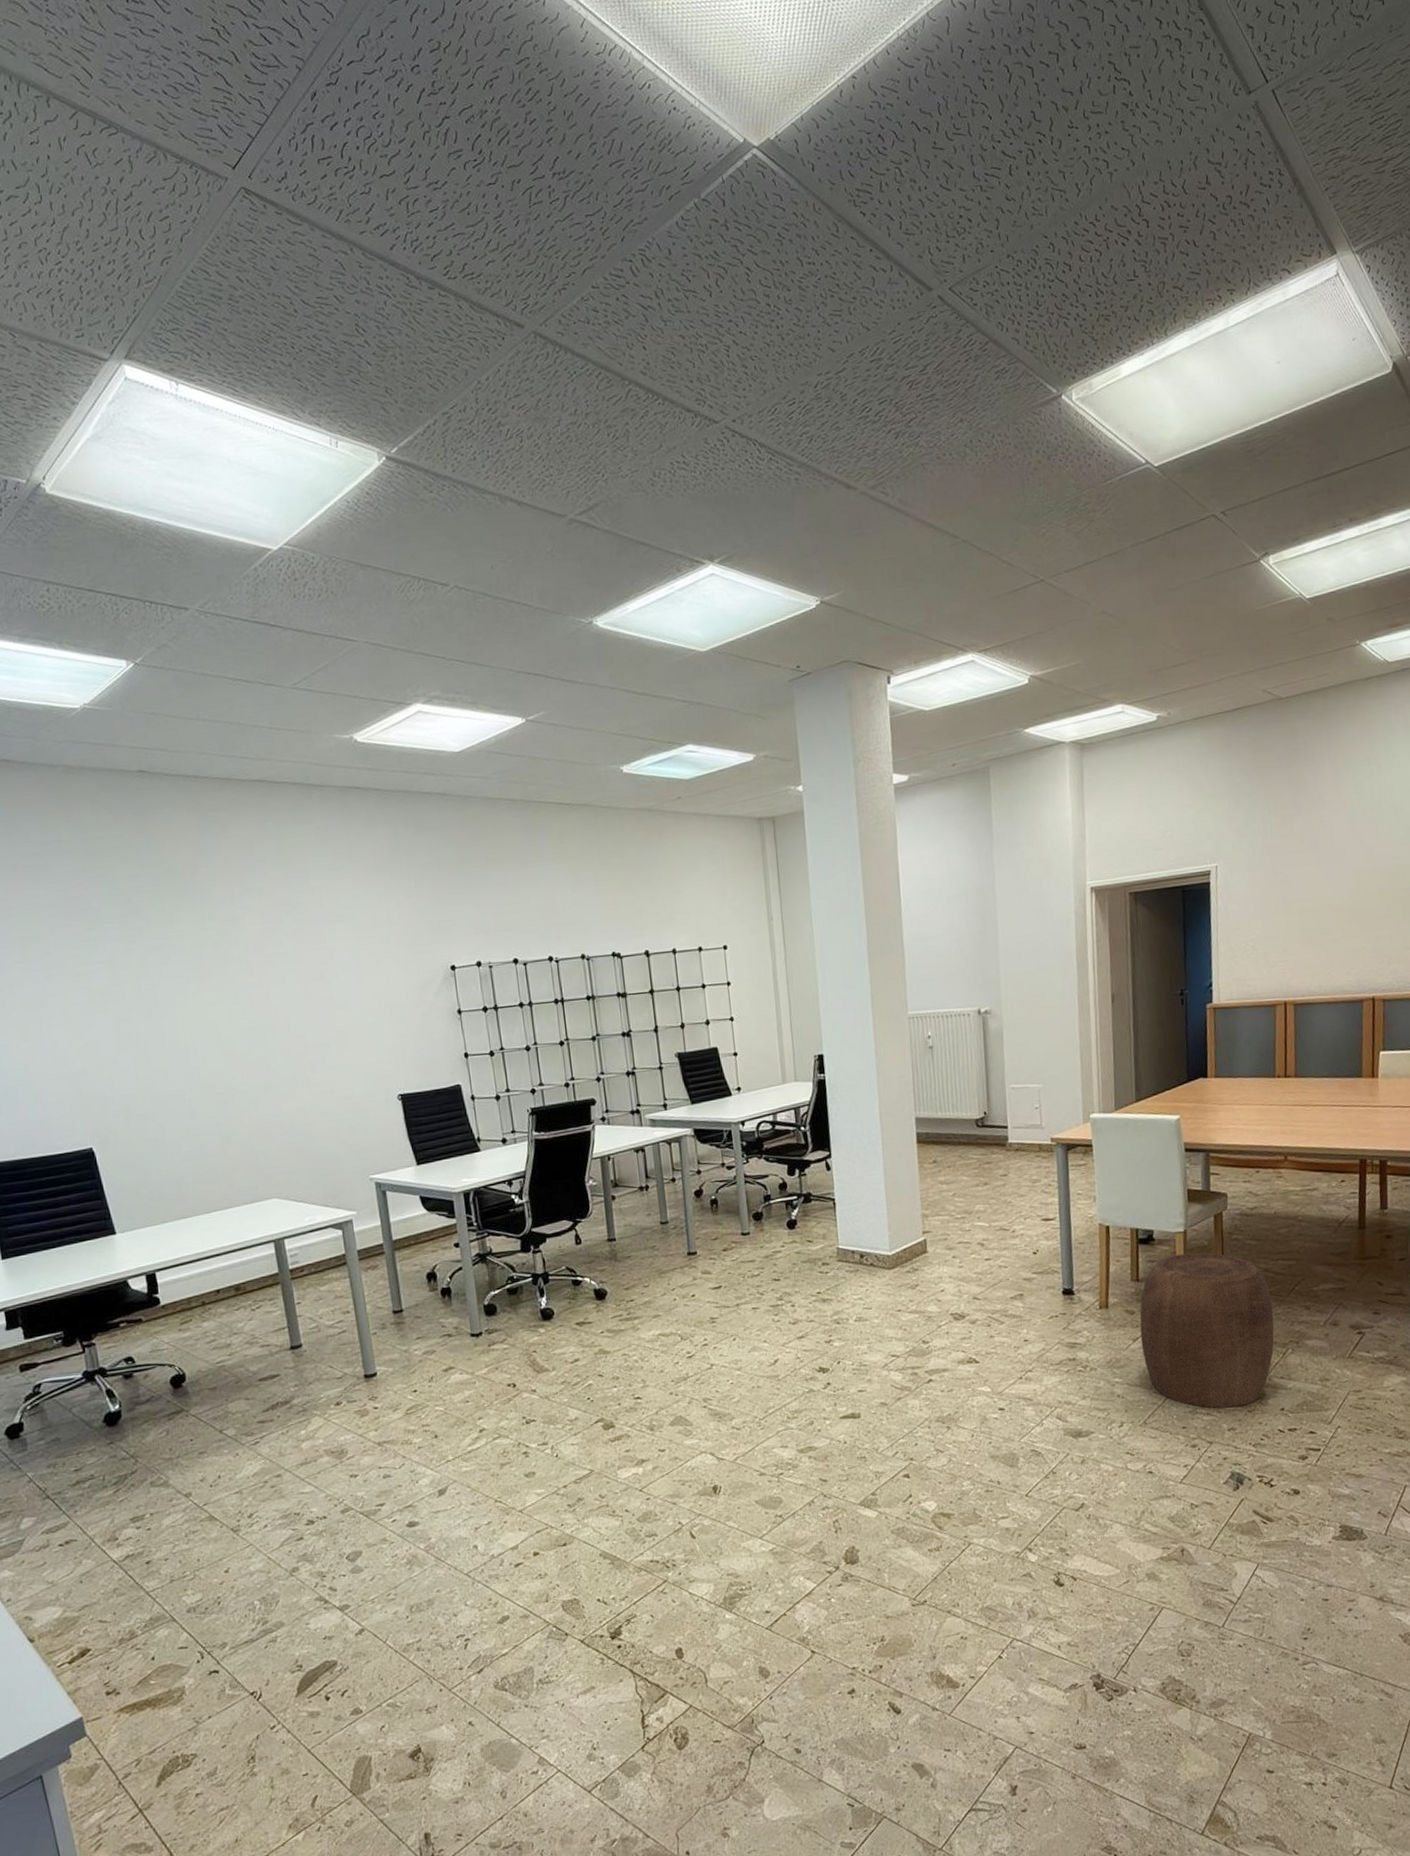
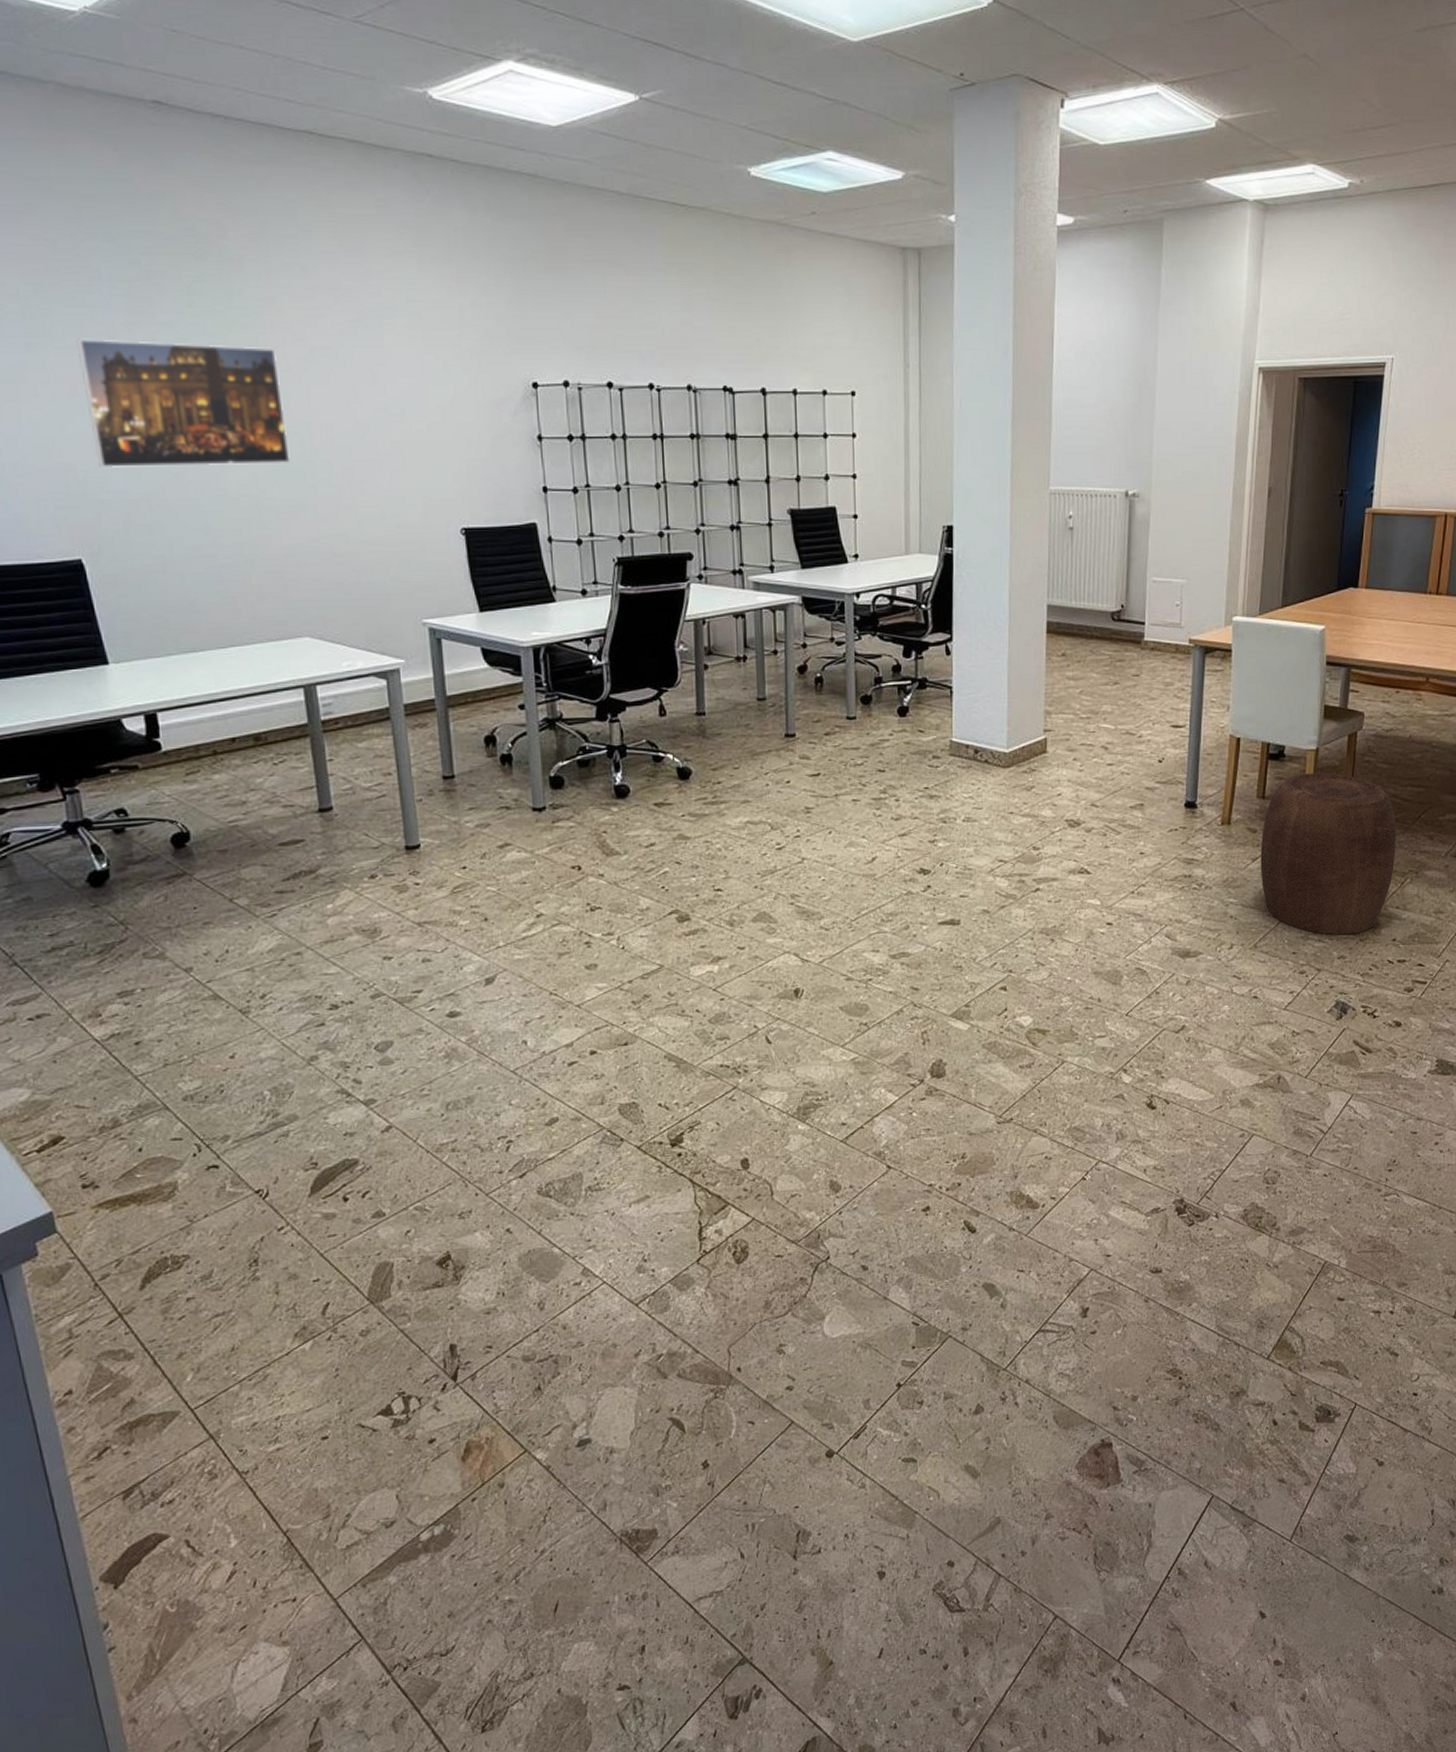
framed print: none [84,959,256,1071] -> present [76,338,290,469]

